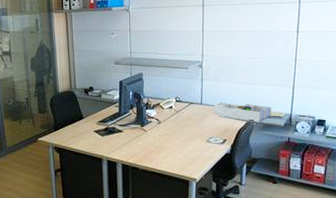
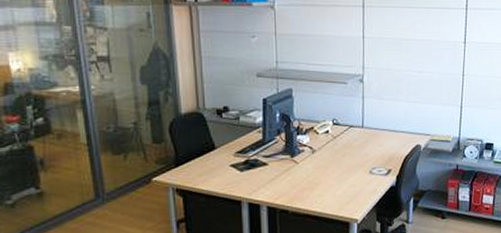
desk organizer: present [213,102,272,123] -> none [376,124,440,149]

